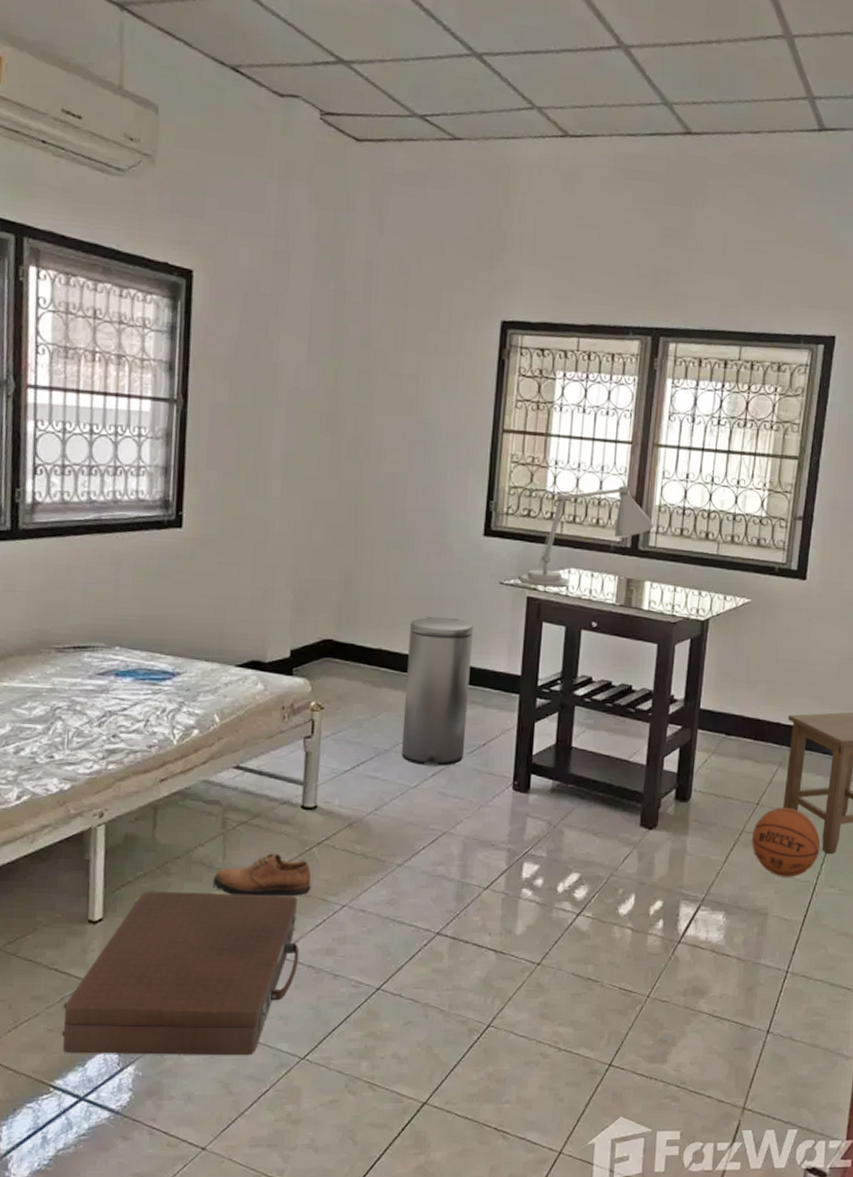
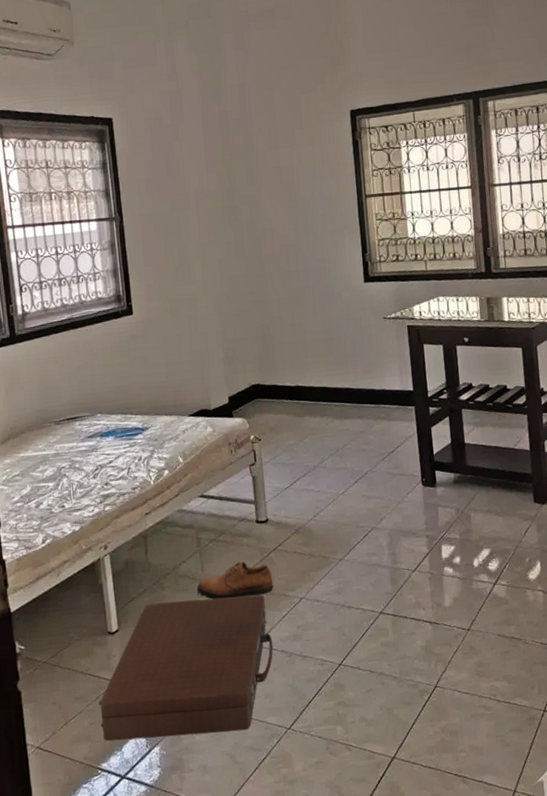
pedal bin: present [401,617,474,767] -> none [318,352,378,476]
desk lamp: present [518,484,654,588] -> none [397,222,501,316]

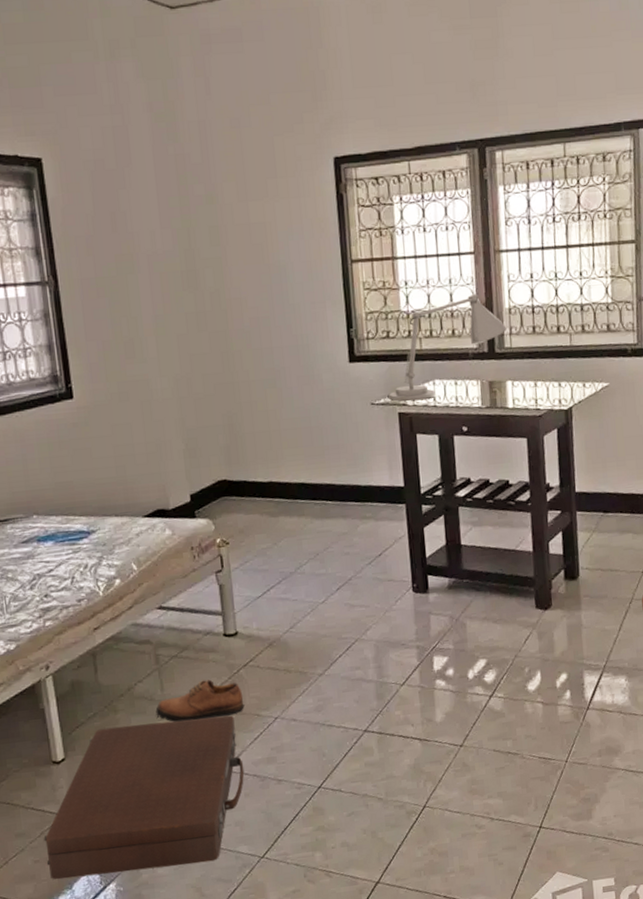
desk lamp: none [397,222,501,316] -> present [387,293,507,402]

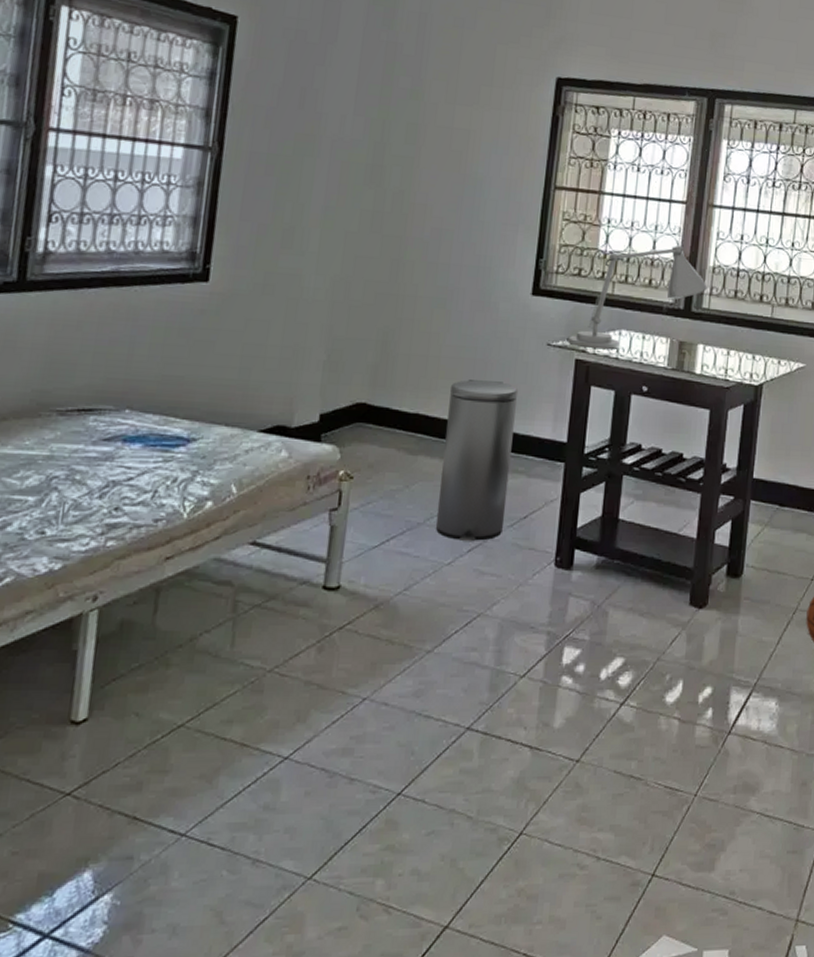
briefcase: present [43,715,245,879] -> none [28,685,313,882]
shoe: present [155,679,244,722] -> none [217,640,330,690]
pedal bin: none [295,443,363,583] -> present [435,380,519,542]

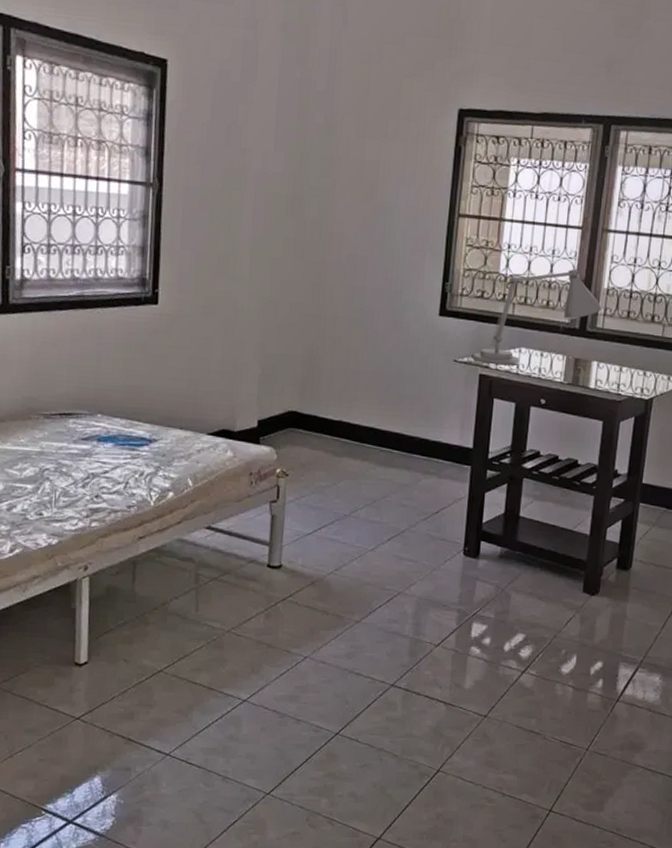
pedal bin: present [435,380,519,542] -> none [359,392,429,532]

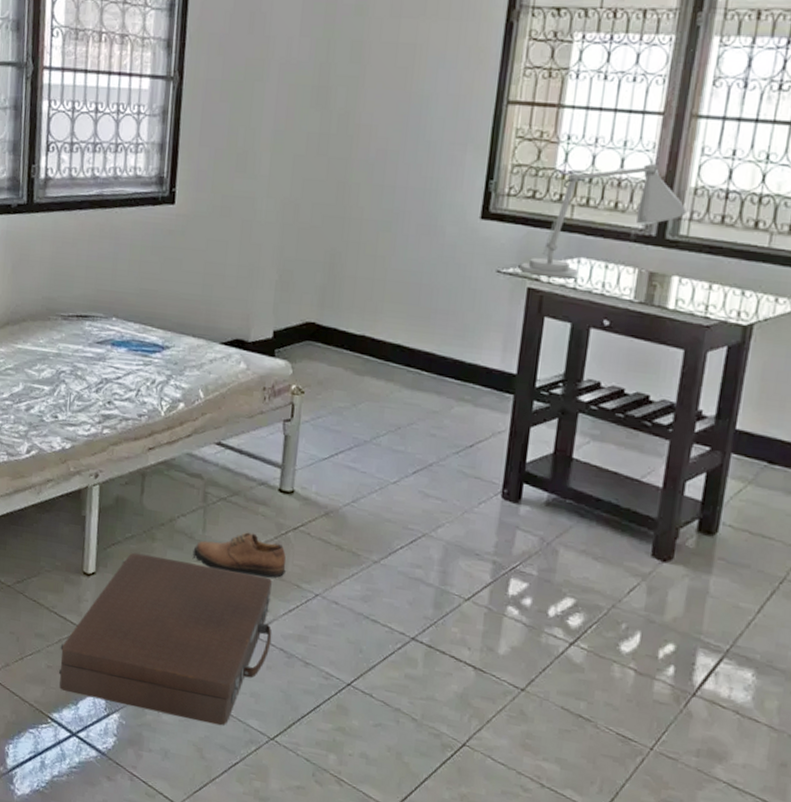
briefcase: none [52,638,265,790] -> present [59,552,272,726]
shoe: none [186,607,277,647] -> present [192,532,287,578]

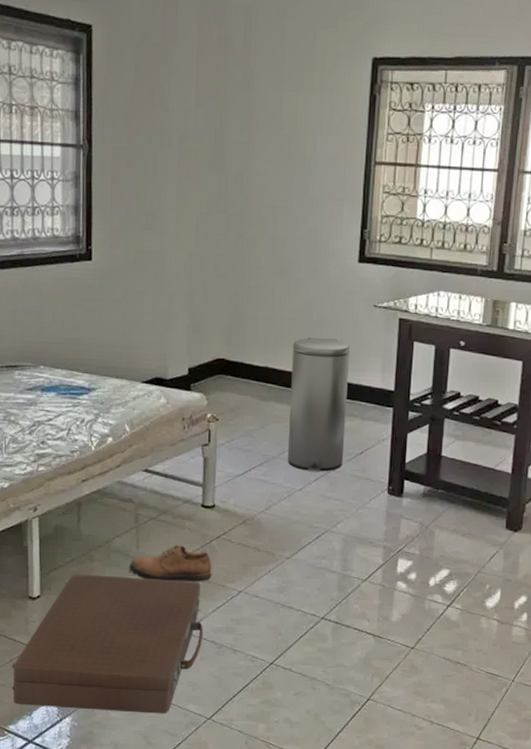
pedal bin: none [381,304,466,465] -> present [287,338,351,473]
desk lamp: present [518,163,687,280] -> none [391,211,519,310]

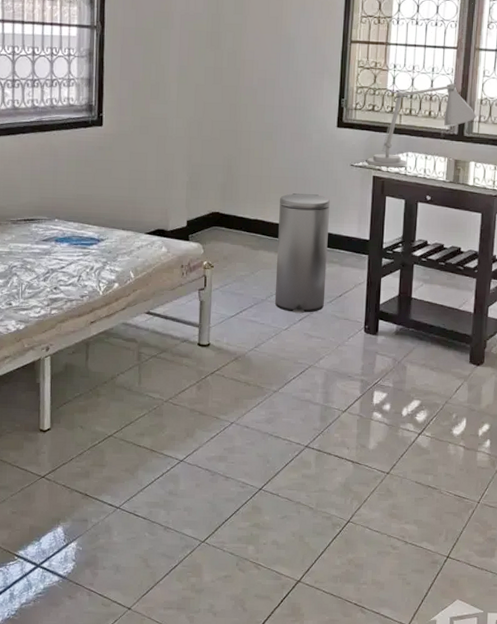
briefcase: present [12,574,204,714] -> none [23,408,199,538]
shoe: present [129,545,212,582] -> none [131,380,207,414]
desk lamp: none [391,211,519,310] -> present [366,83,476,168]

